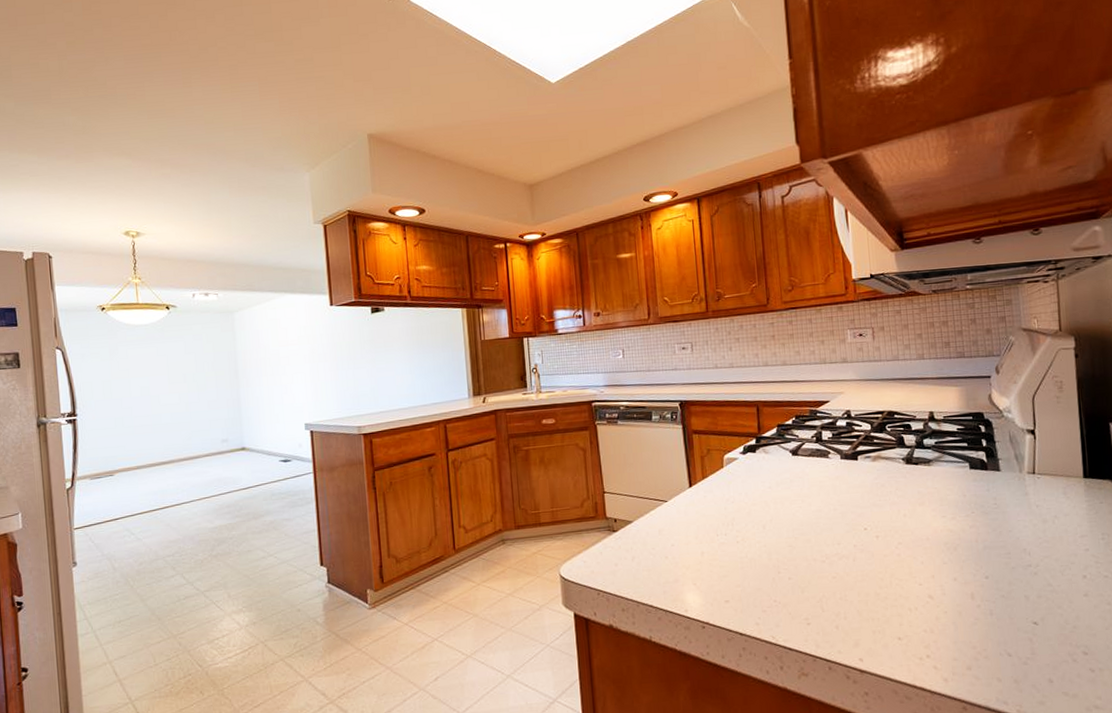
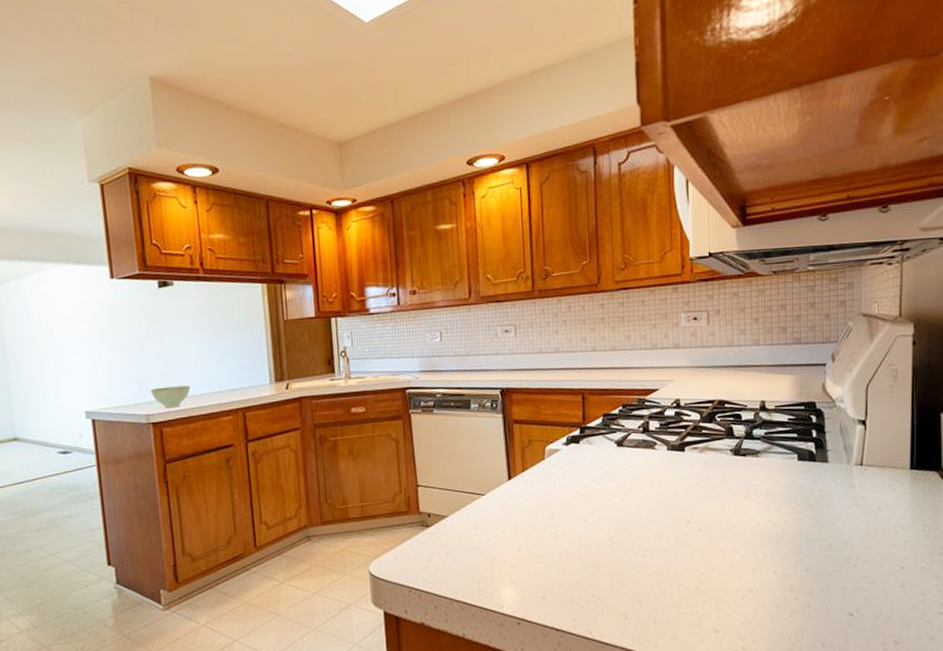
bowl: none [362,400,398,421] -> present [150,385,191,408]

